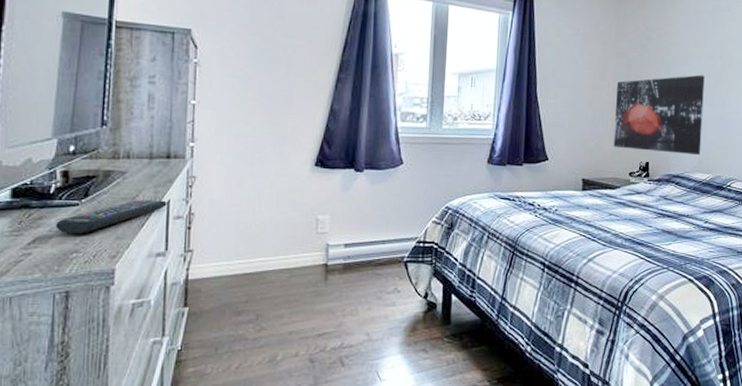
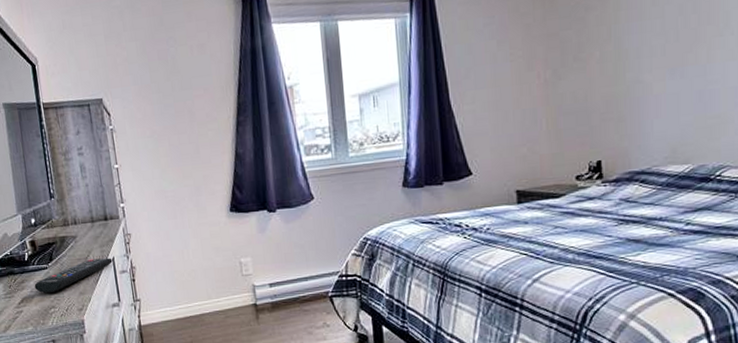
wall art: present [613,74,705,156] -> none [549,40,674,149]

